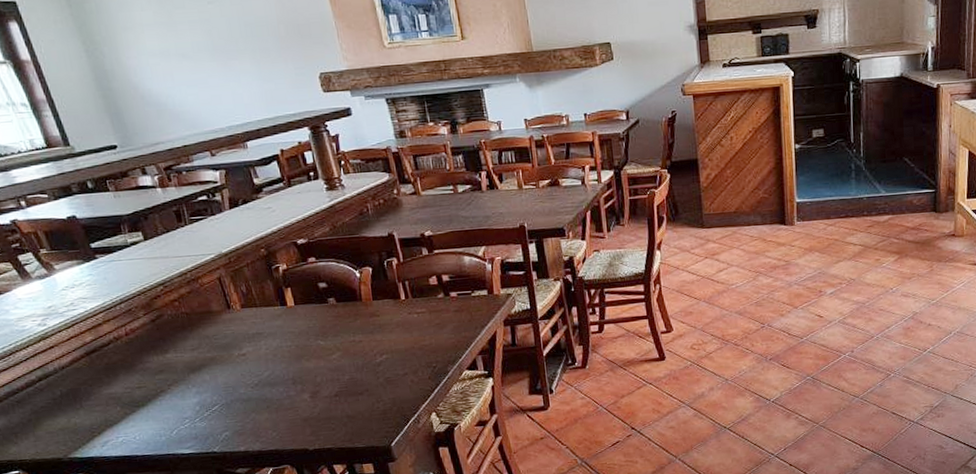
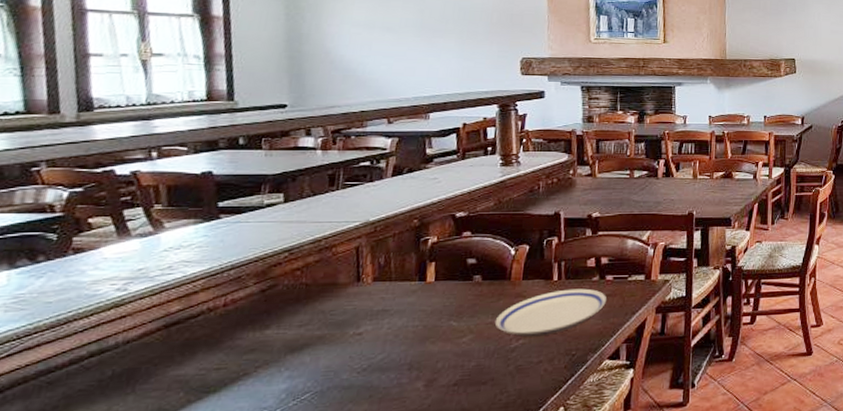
plate: none [357,305,455,353] -> present [494,288,606,338]

